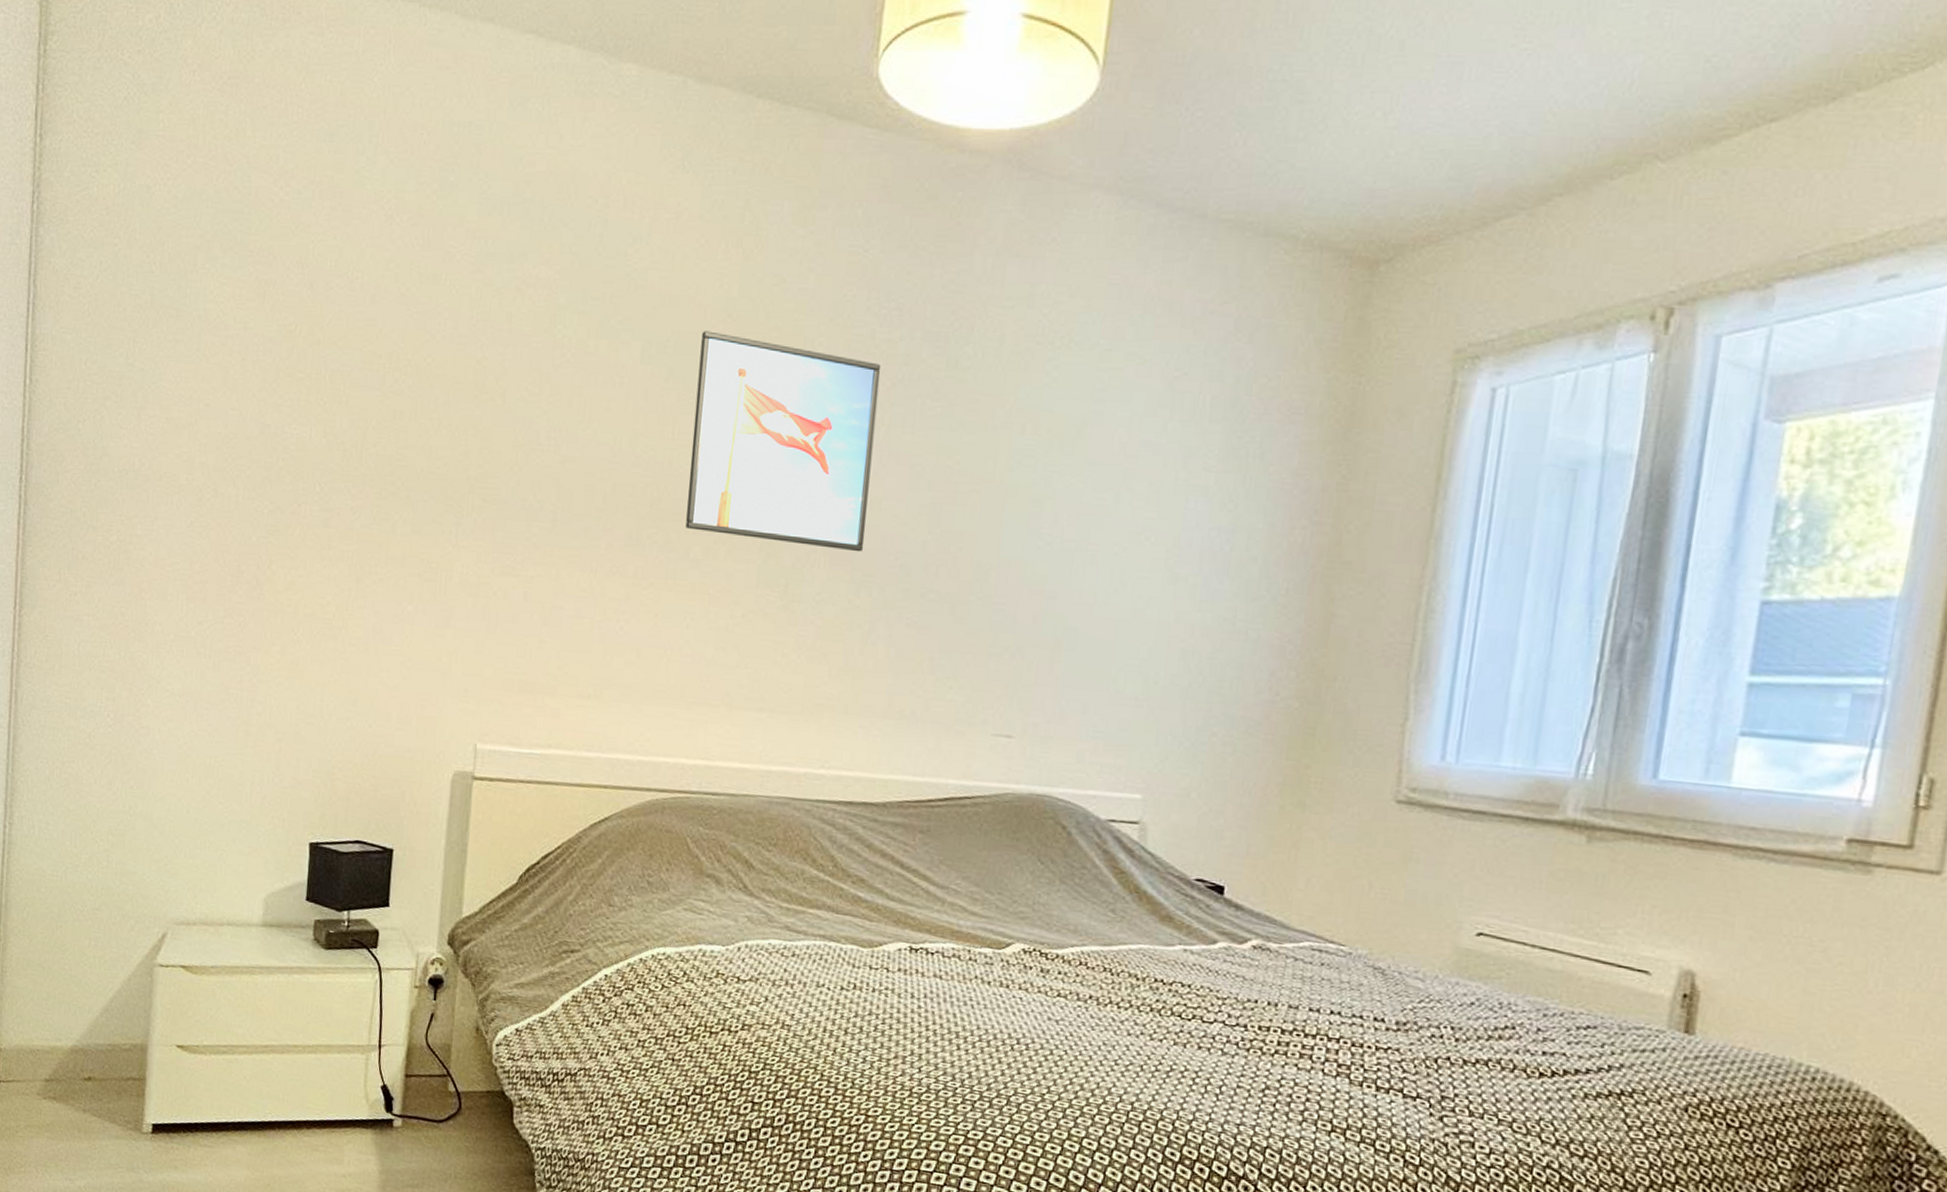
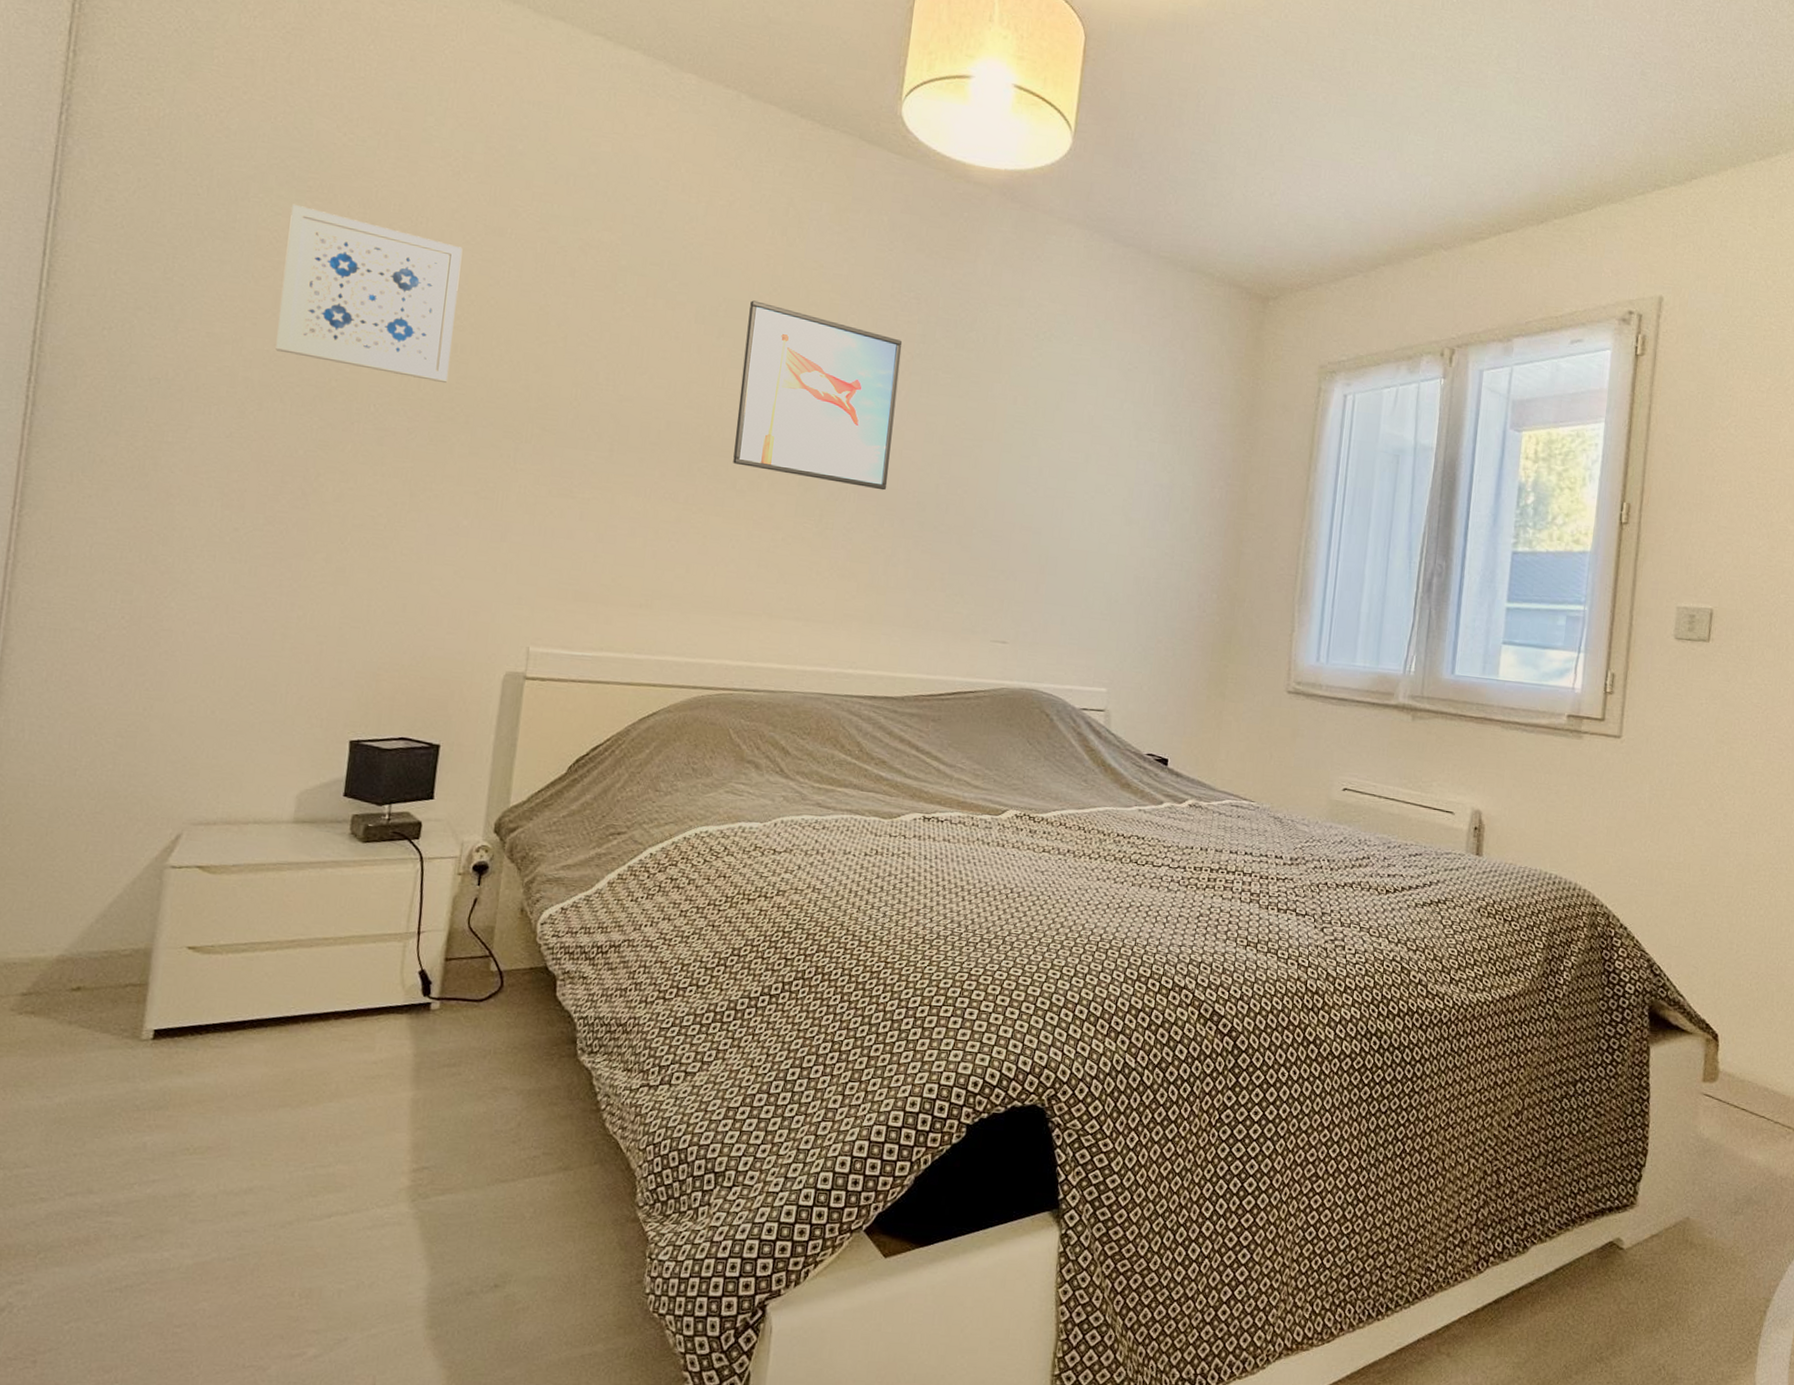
wall art: none [227,271,398,454] -> present [275,204,463,383]

